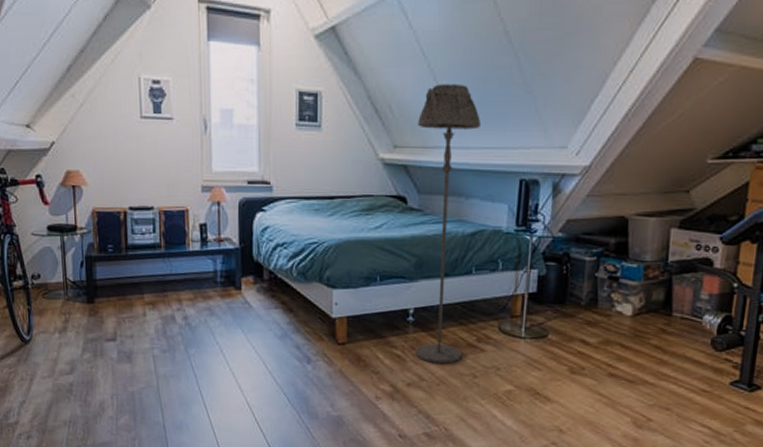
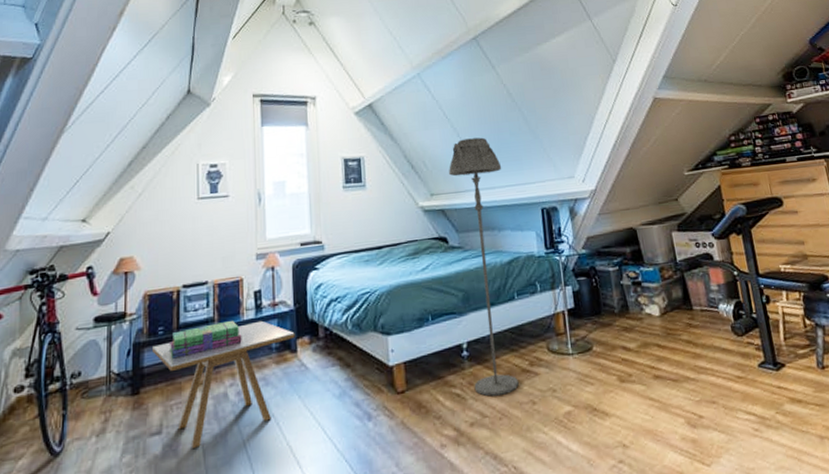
side table: none [104,254,240,358] -> present [153,320,295,448]
stack of books: none [119,249,188,277] -> present [170,320,242,359]

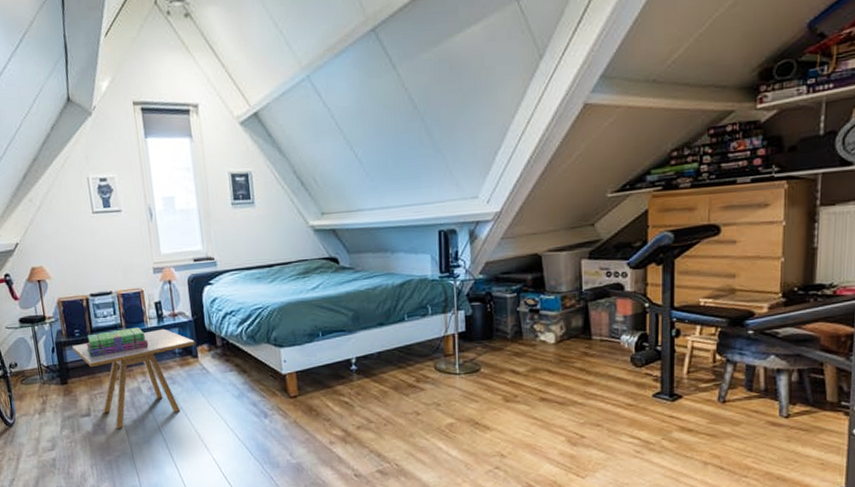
floor lamp: present [448,137,519,397] -> none [340,151,404,406]

